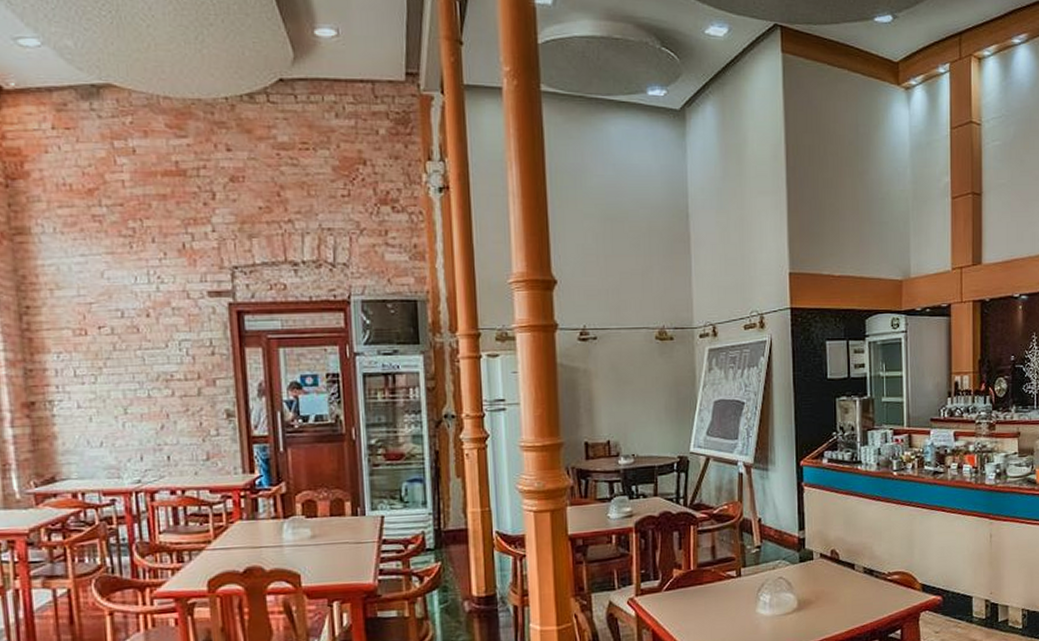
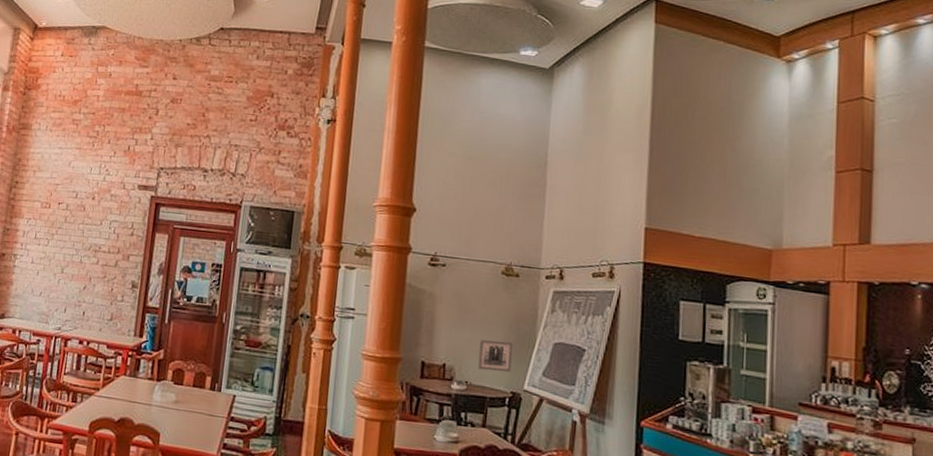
wall art: none [641,407,676,440] -> present [477,339,513,372]

